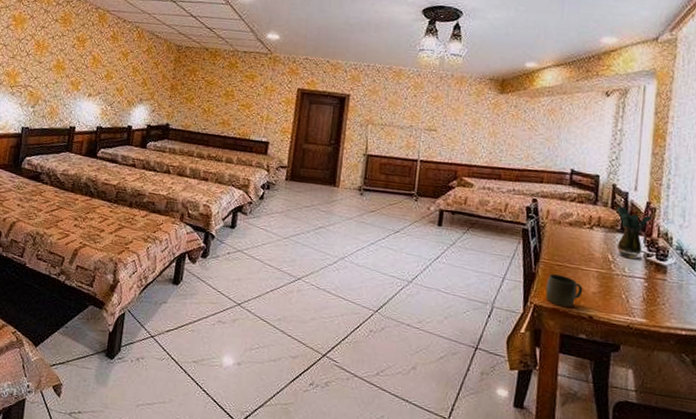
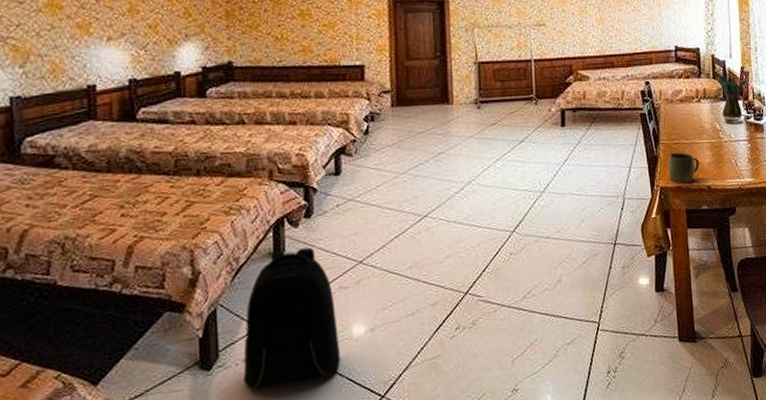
backpack: none [134,278,213,393] -> present [243,247,341,389]

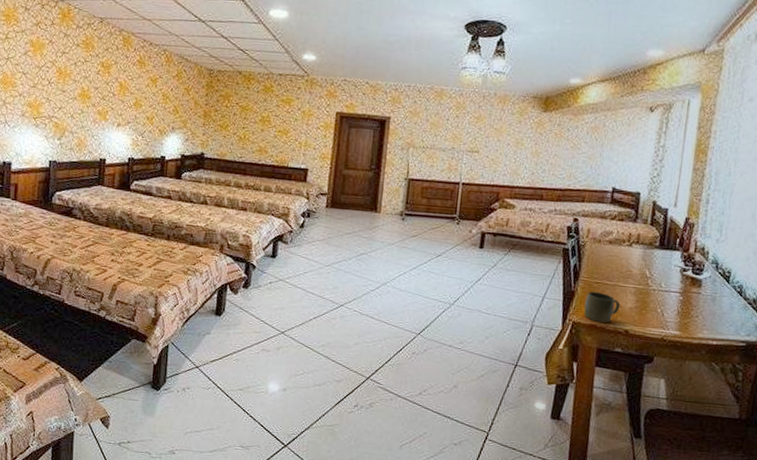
backpack: present [243,247,341,389] -> none [181,310,258,418]
vase: present [718,74,747,125] -> none [655,221,691,275]

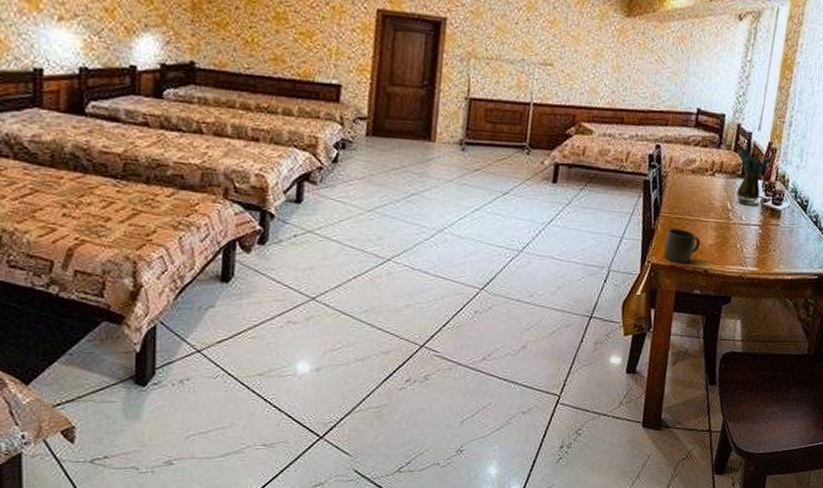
vase: none [655,221,691,275] -> present [736,147,773,206]

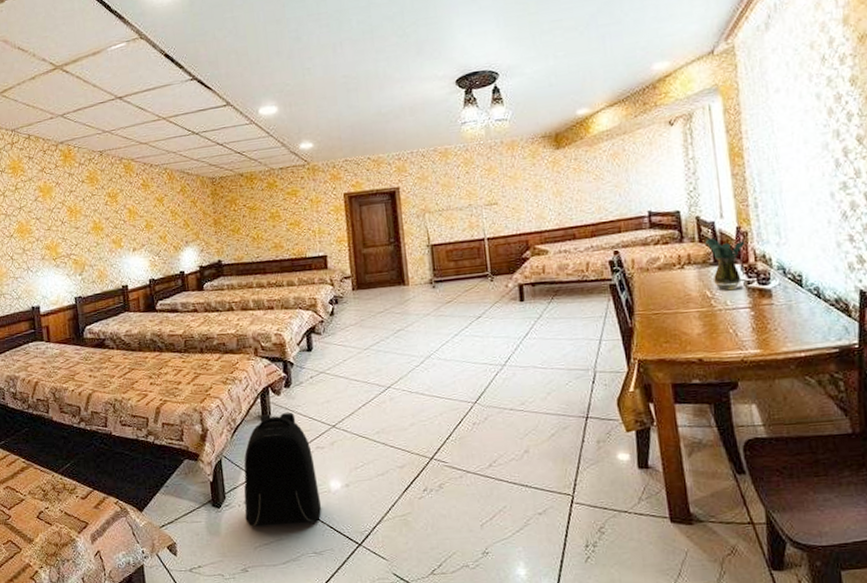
backpack: none [179,275,282,410] -> present [244,412,322,526]
mug: present [663,229,701,263] -> none [646,323,687,356]

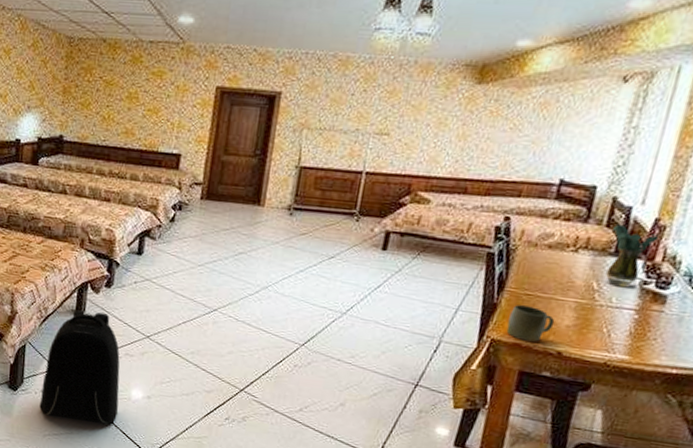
mug: none [646,323,687,356] -> present [506,305,555,342]

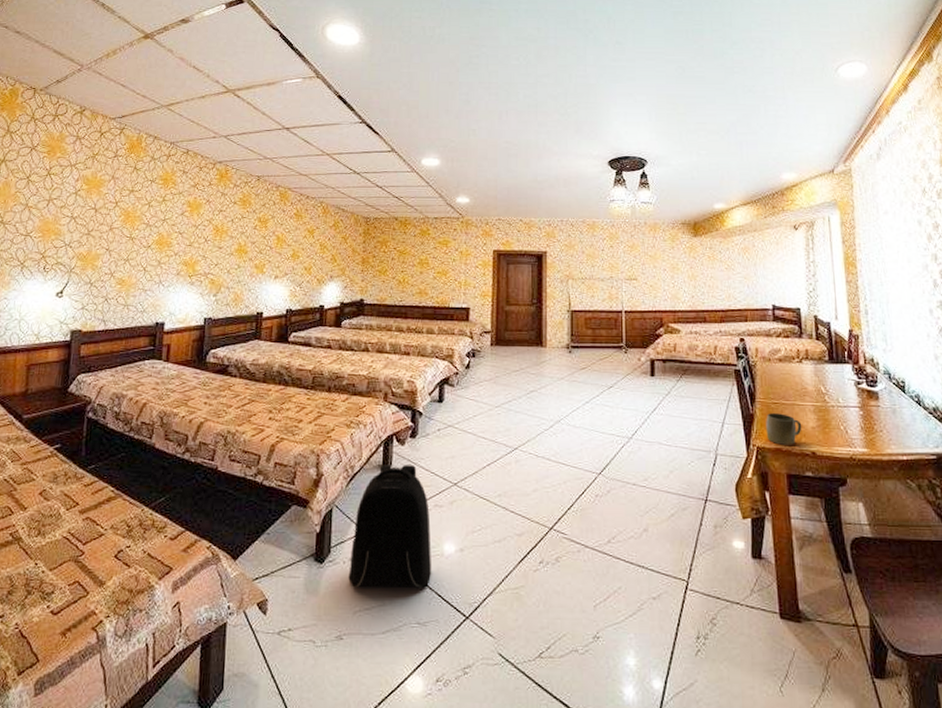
vase: present [606,222,660,288] -> none [822,335,857,389]

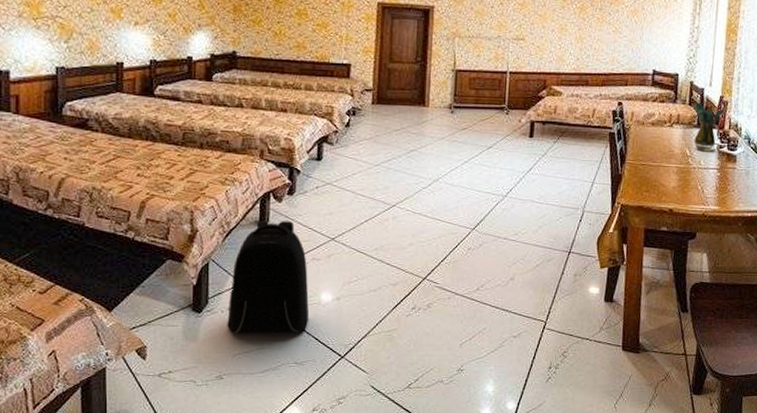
mug: present [766,413,802,445] -> none [631,174,664,203]
vase: none [822,335,857,389] -> present [694,101,725,152]

